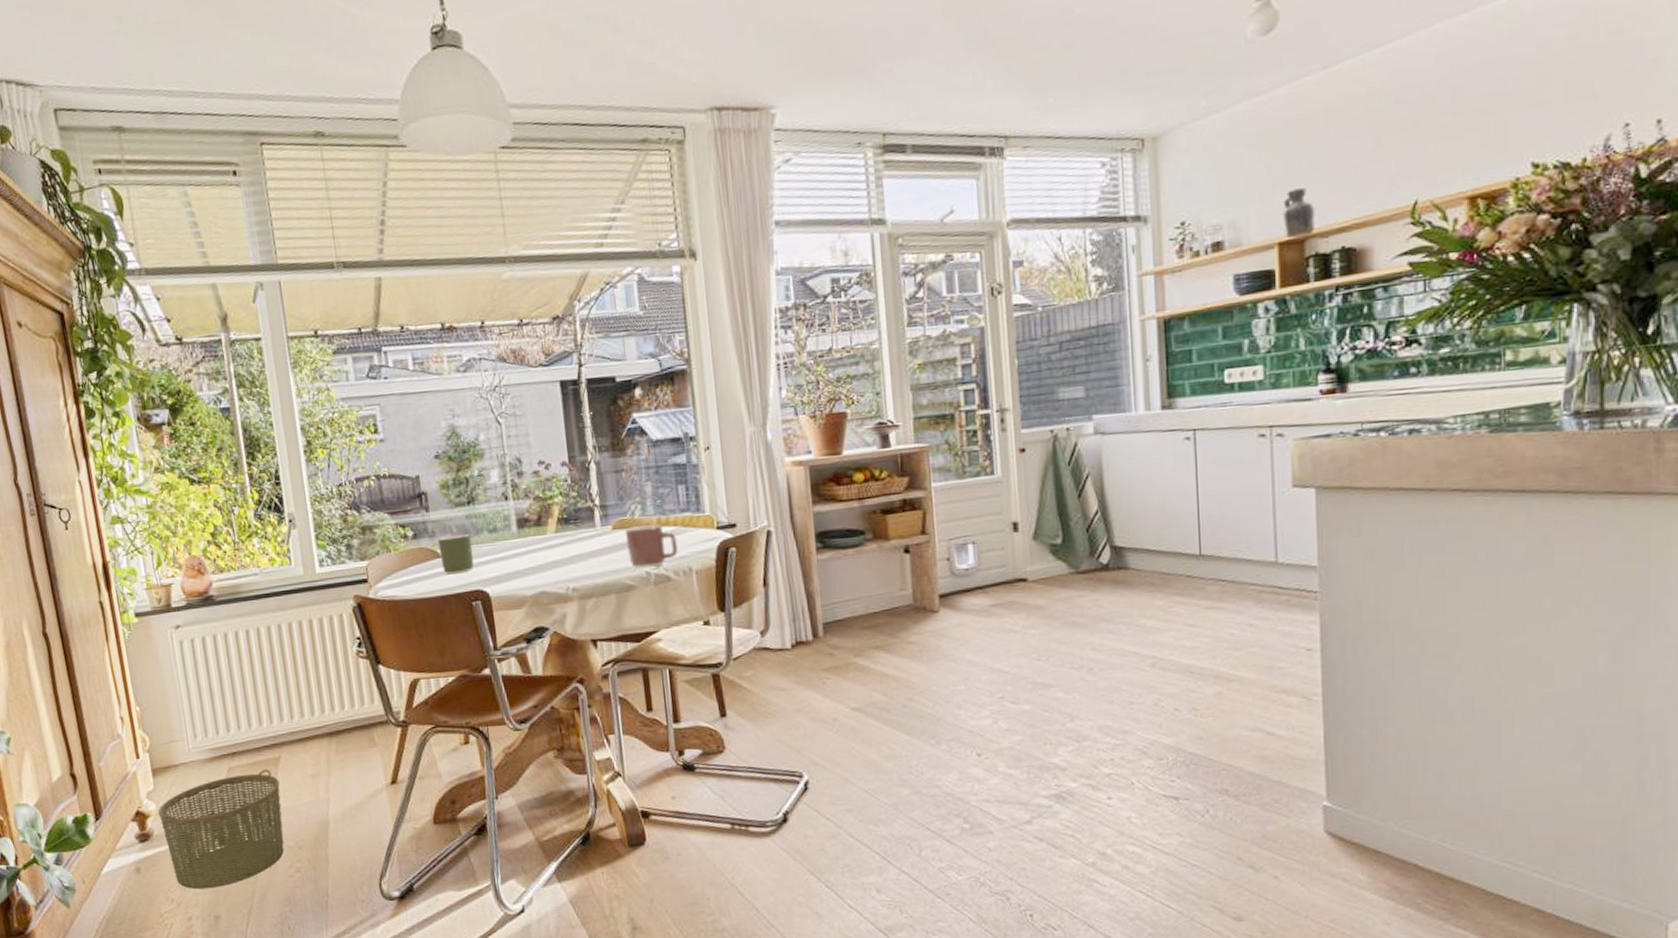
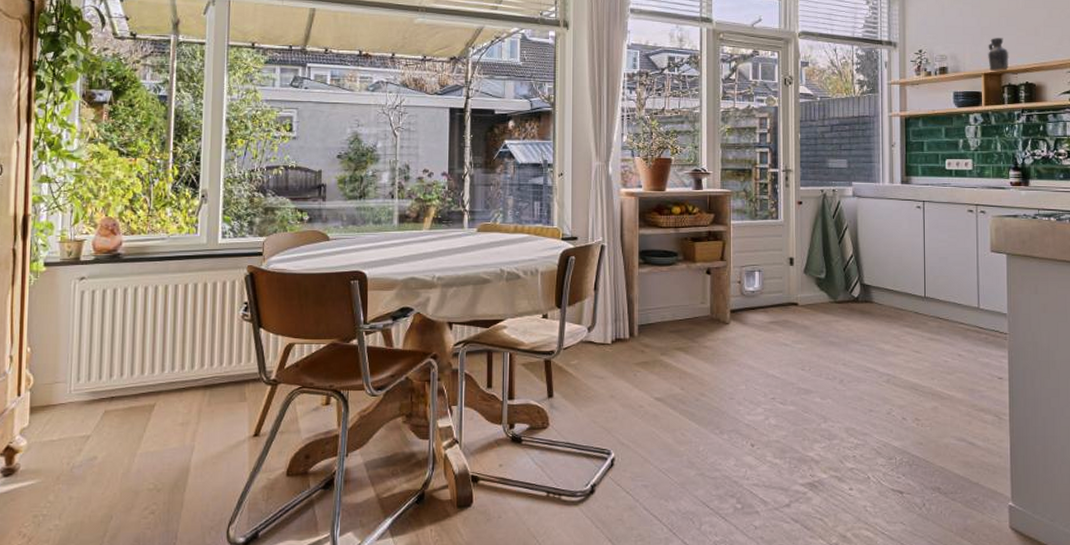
basket: present [158,769,285,889] -> none [27,415,150,526]
mug: present [437,534,474,575] -> none [329,223,358,256]
mug: present [625,524,678,569] -> none [486,230,529,267]

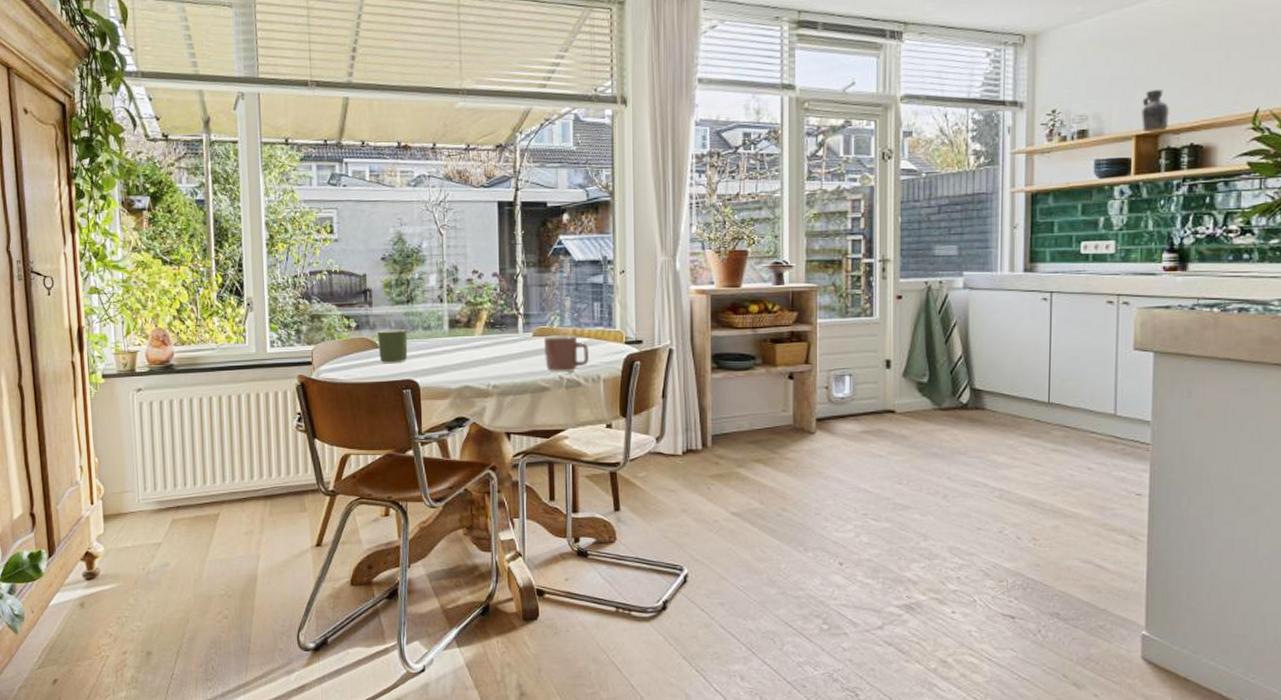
mug: none [329,223,358,256] -> present [377,329,408,364]
mug: none [486,230,529,267] -> present [543,334,590,374]

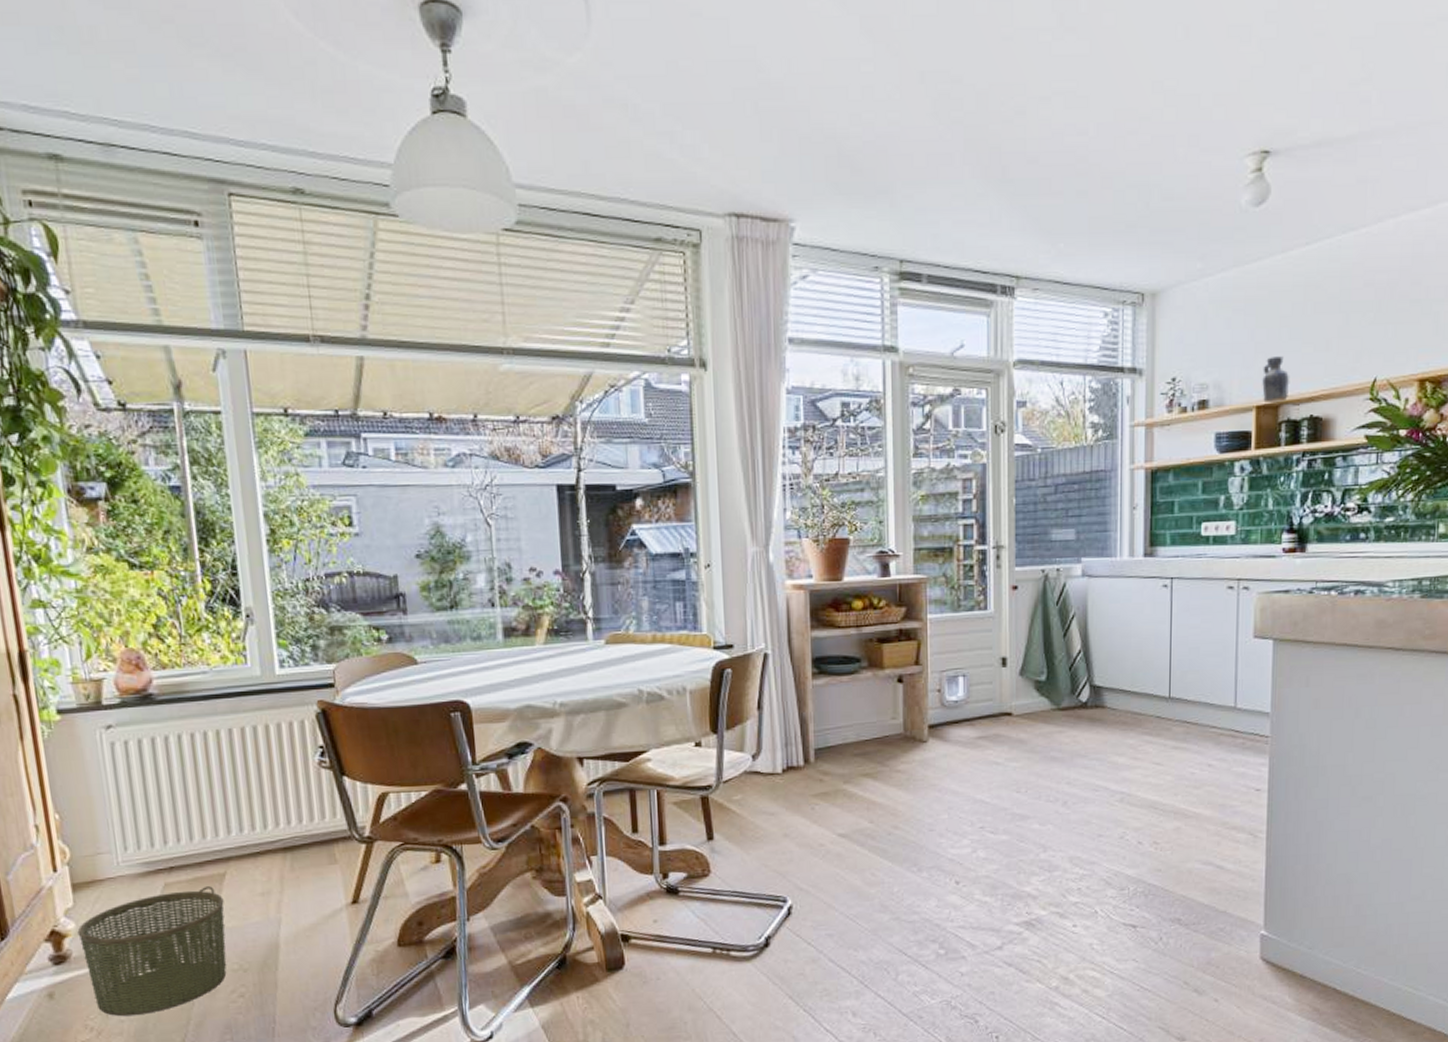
basket: none [105,524,217,627] -> present [77,886,227,1016]
mug: present [377,329,408,364] -> none [415,641,455,683]
mug: present [543,334,590,374] -> none [618,640,673,687]

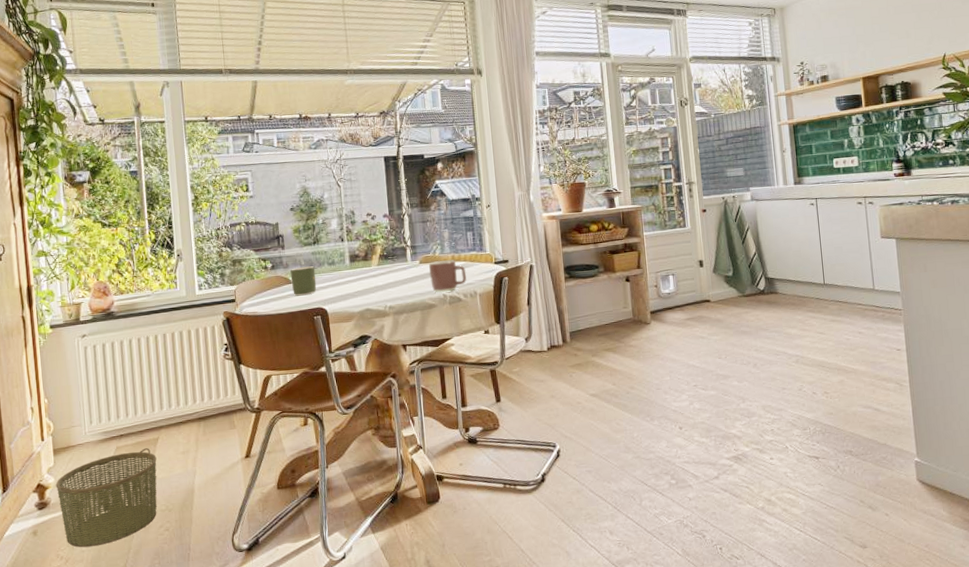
mug: none [415,641,455,683] -> present [290,266,317,296]
mug: none [618,640,673,687] -> present [429,260,467,293]
ceramic jug: present [1262,356,1289,404] -> none [864,43,884,76]

